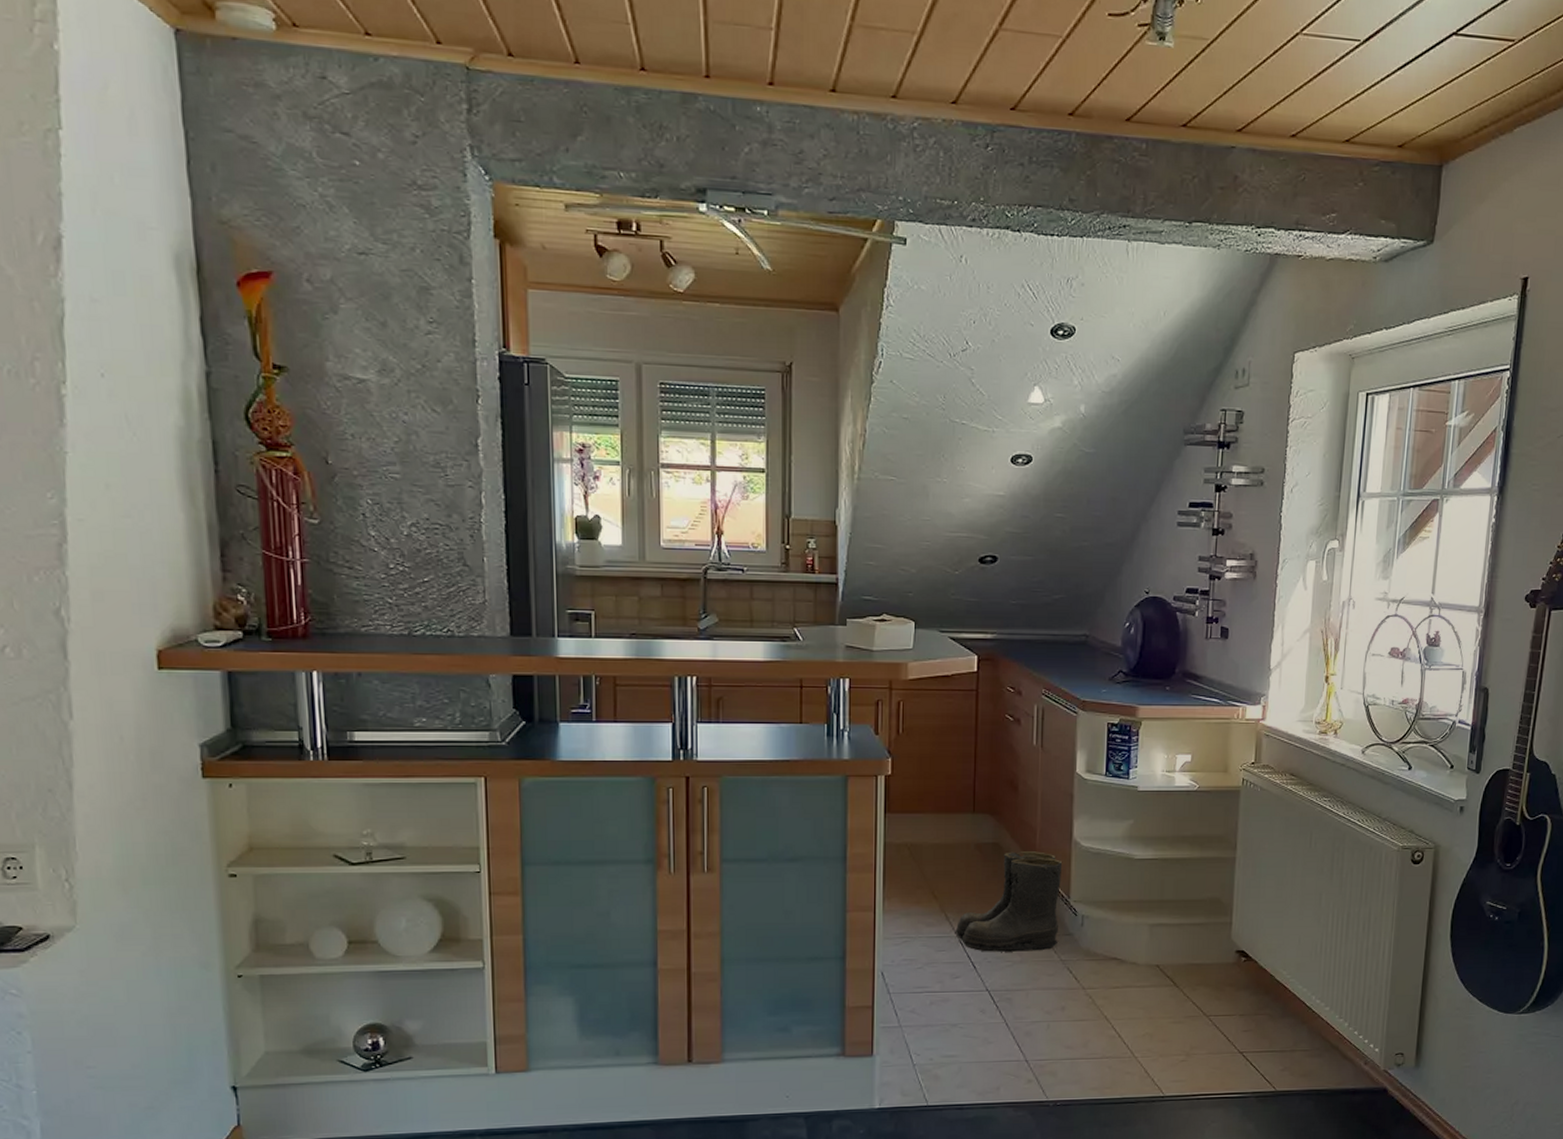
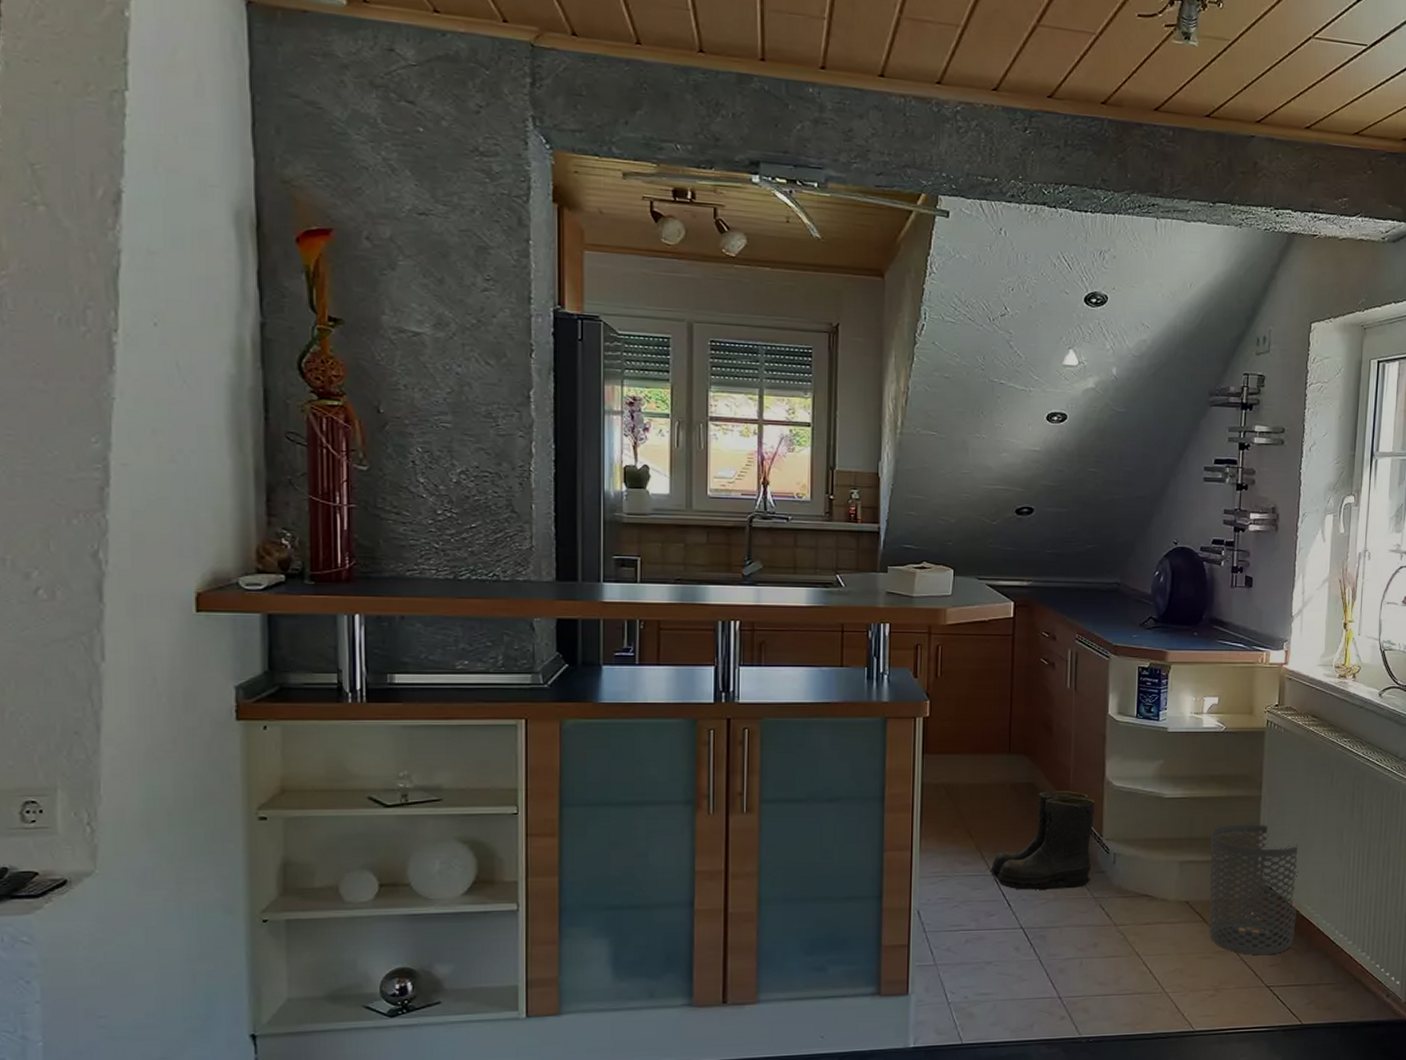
waste bin: none [1180,886,1276,1021] -> present [1209,824,1300,956]

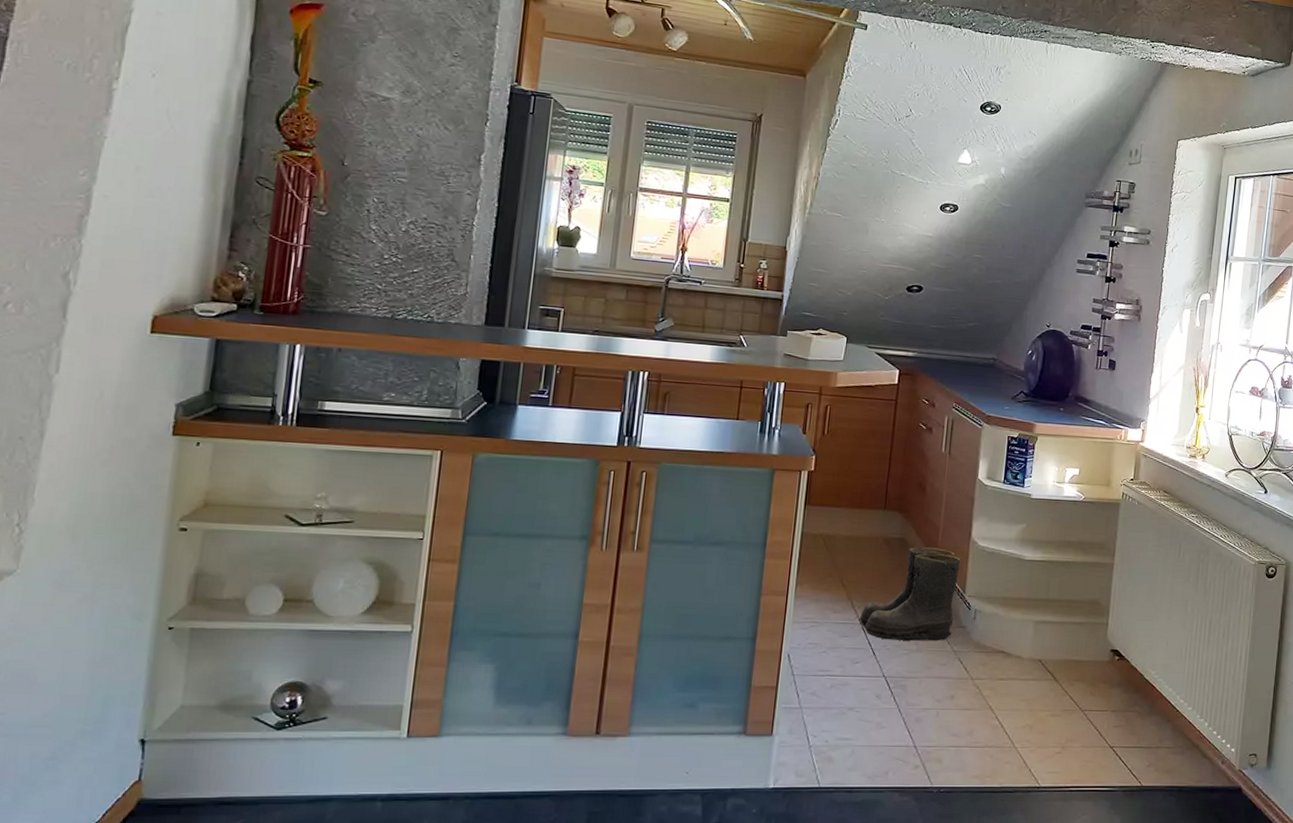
waste bin: present [1209,824,1300,956] -> none [1059,588,1147,716]

